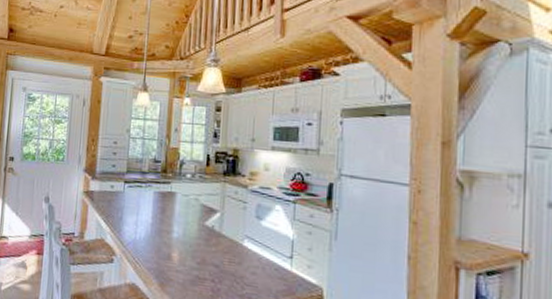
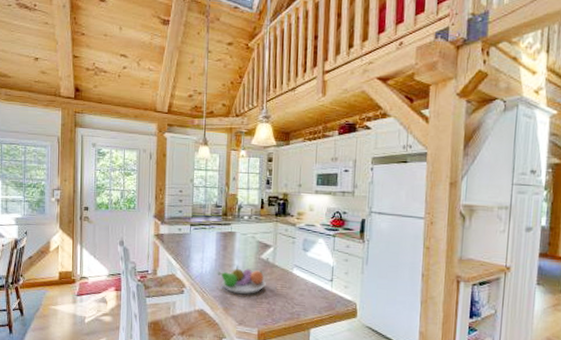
fruit bowl: none [154,233,210,269] -> present [218,266,266,295]

